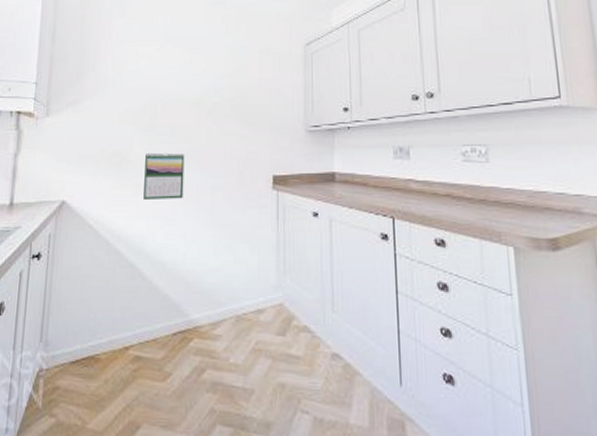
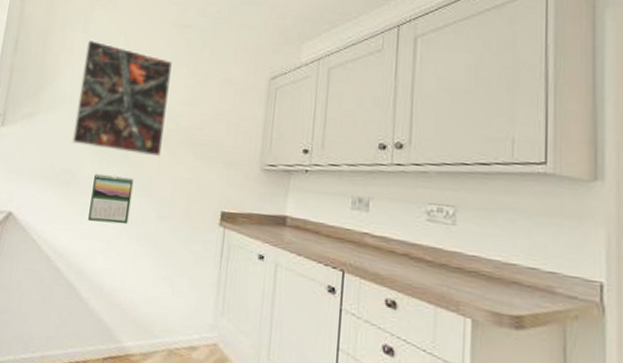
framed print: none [119,23,210,130] -> present [72,39,172,157]

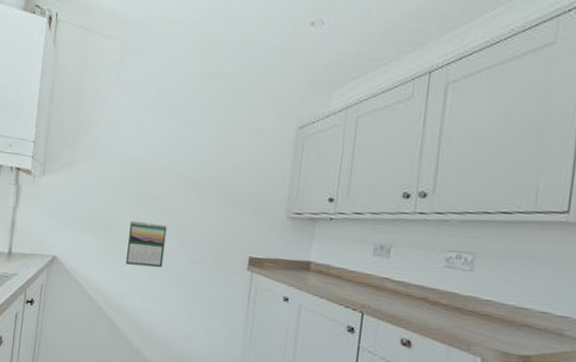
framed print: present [72,39,172,157] -> none [108,89,203,205]

